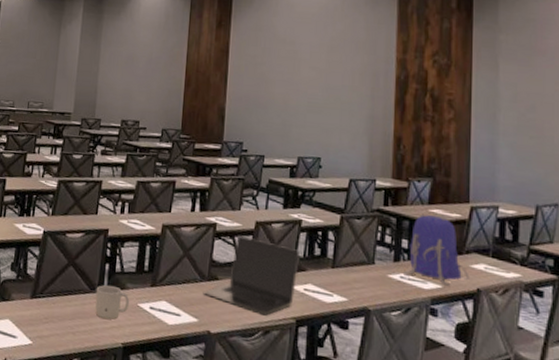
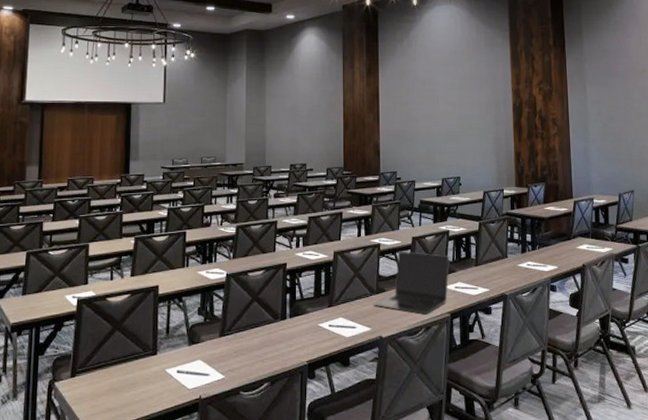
mug: present [95,285,130,320] -> none [279,312,311,343]
backpack: present [404,213,470,286] -> none [529,211,577,266]

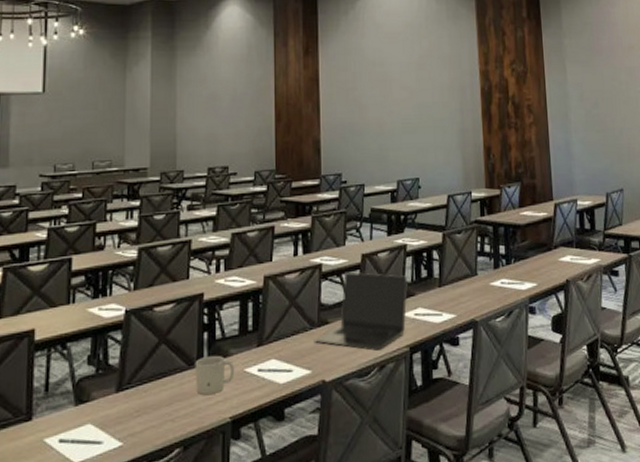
mug: none [279,312,311,343] -> present [195,355,235,396]

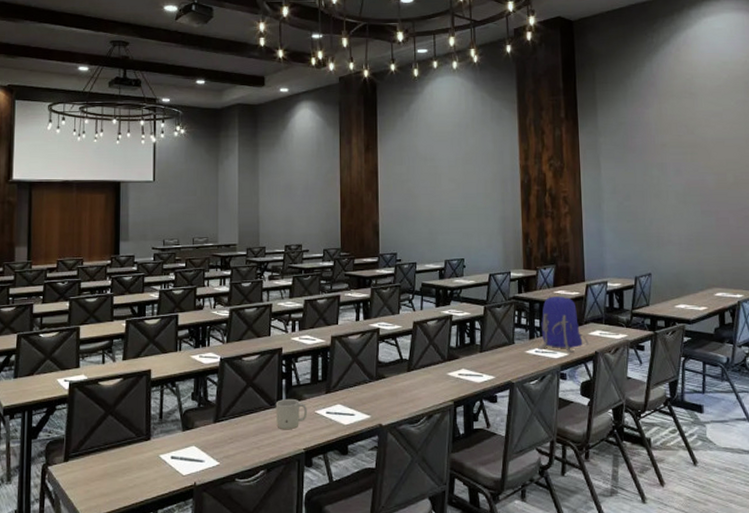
laptop: present [314,271,408,350] -> none [372,336,453,402]
backpack: none [504,217,559,283] -> present [538,295,589,353]

